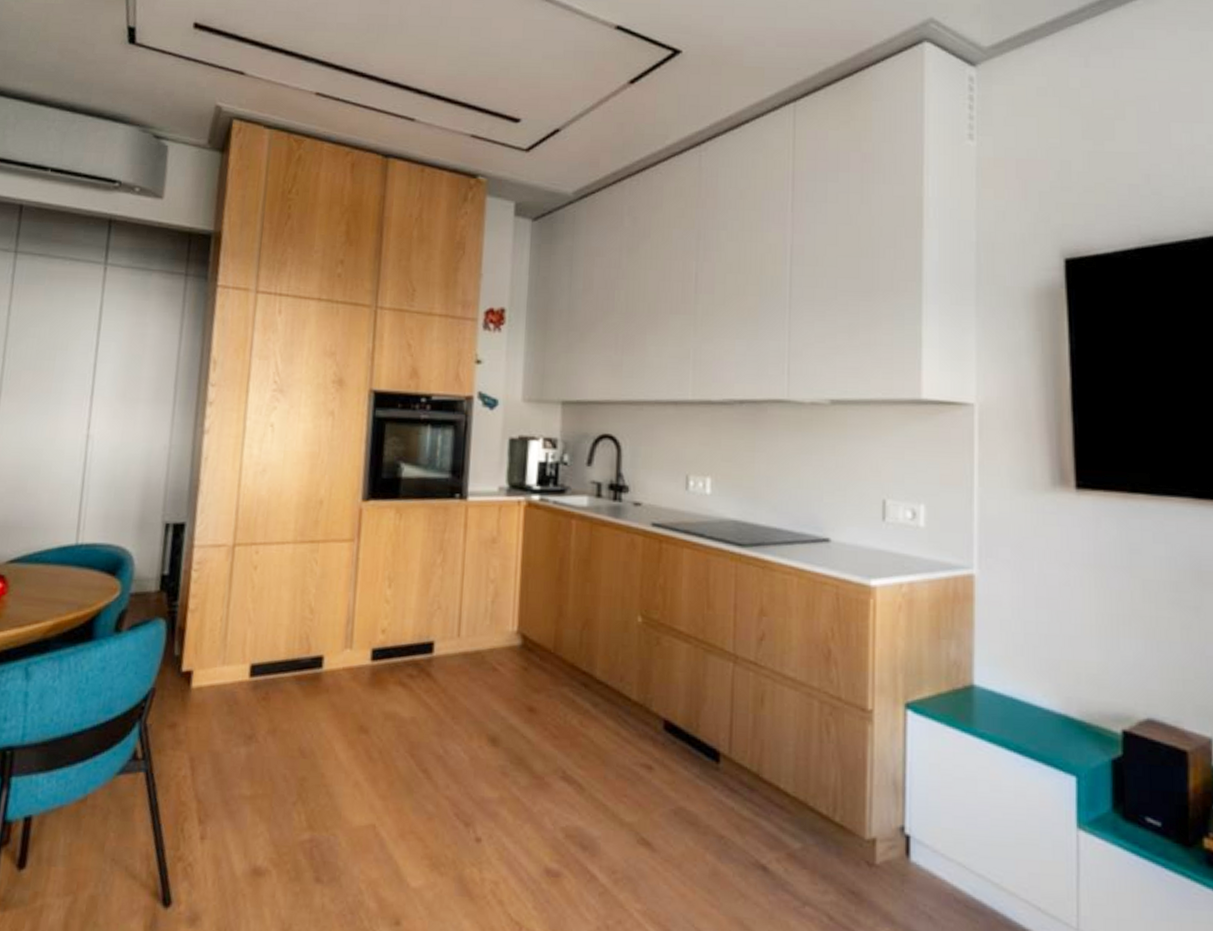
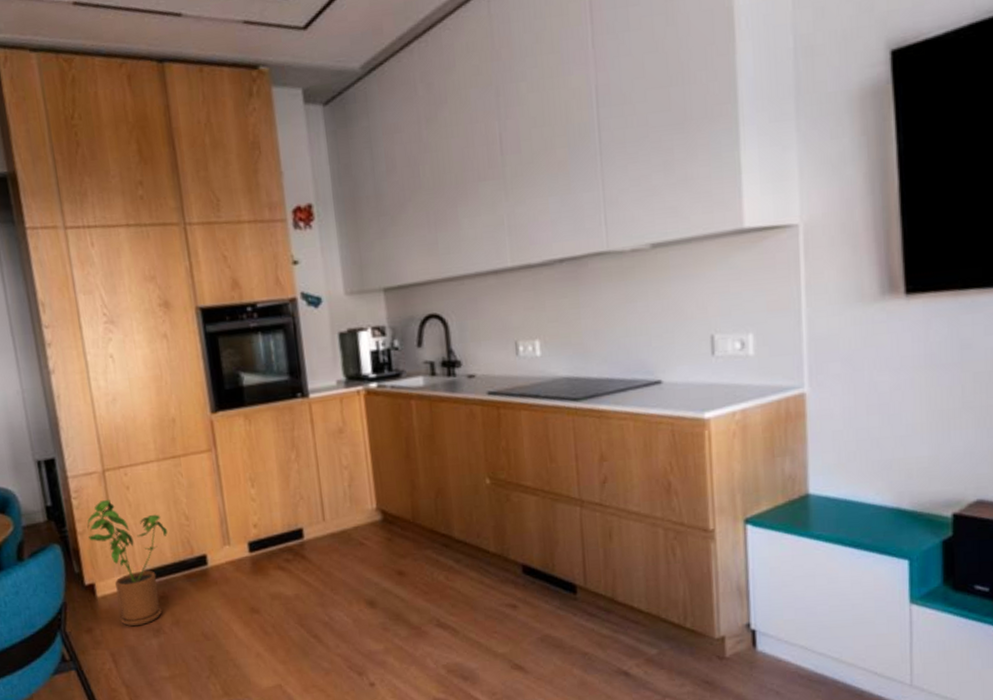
house plant: none [199,577,287,729] -> present [87,500,167,627]

